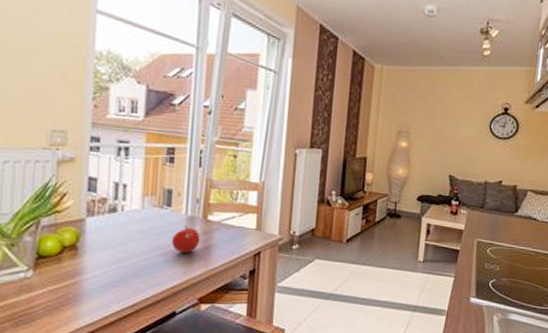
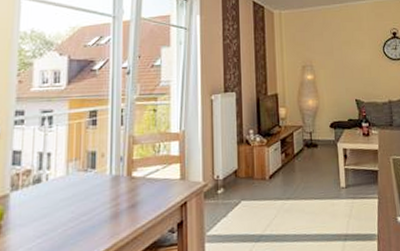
fruit: present [172,226,200,254] -> none [97,186,126,216]

